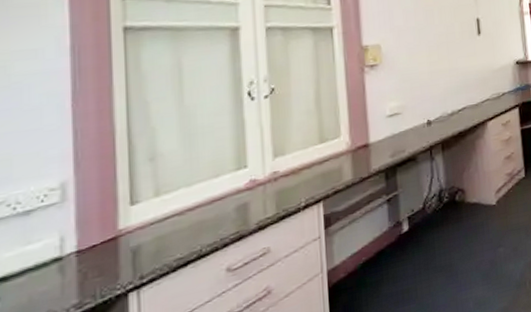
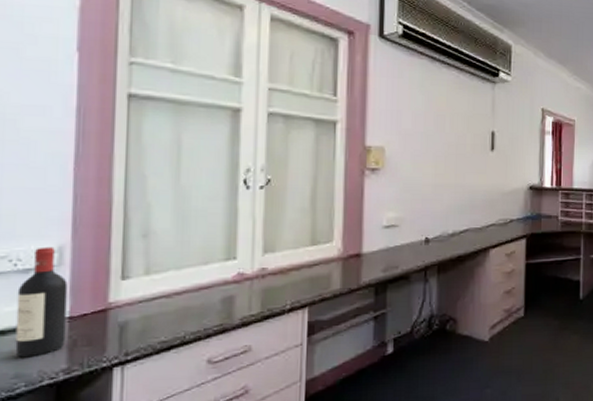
wine bottle: none [18,184,75,302] -> present [15,246,68,358]

